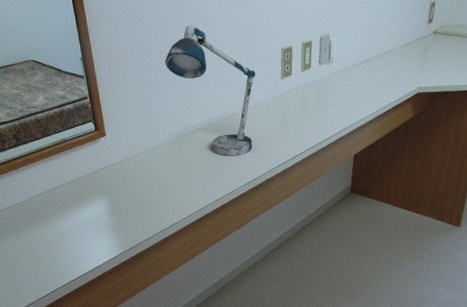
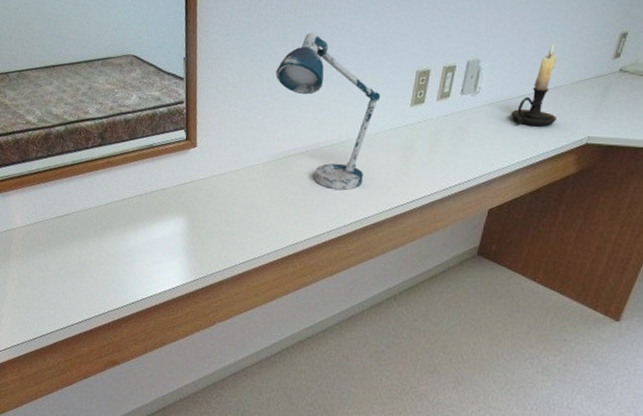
candle holder: none [359,16,394,84] -> present [511,43,558,127]

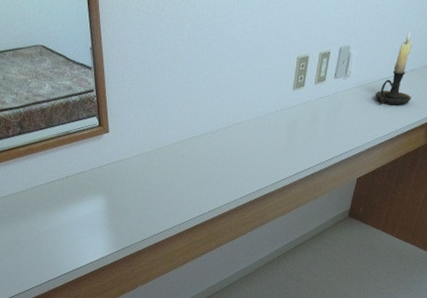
desk lamp: present [276,33,381,190] -> none [175,22,268,166]

